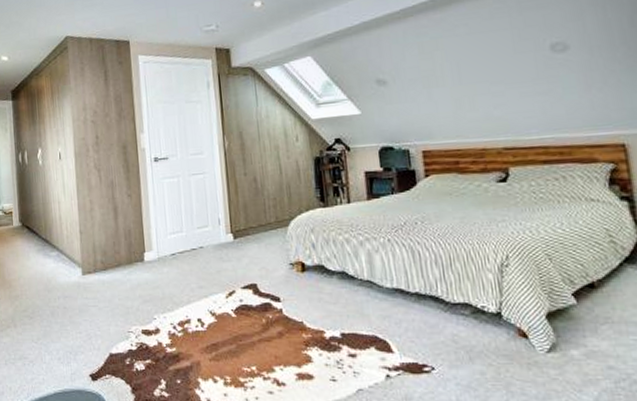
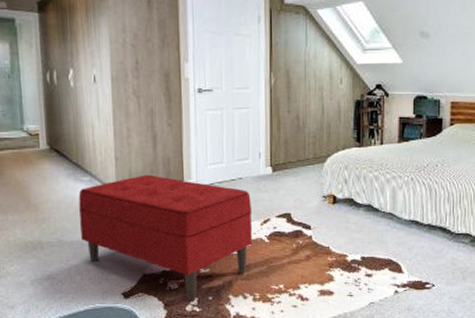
bench: none [47,247,218,384] -> present [78,174,253,300]

